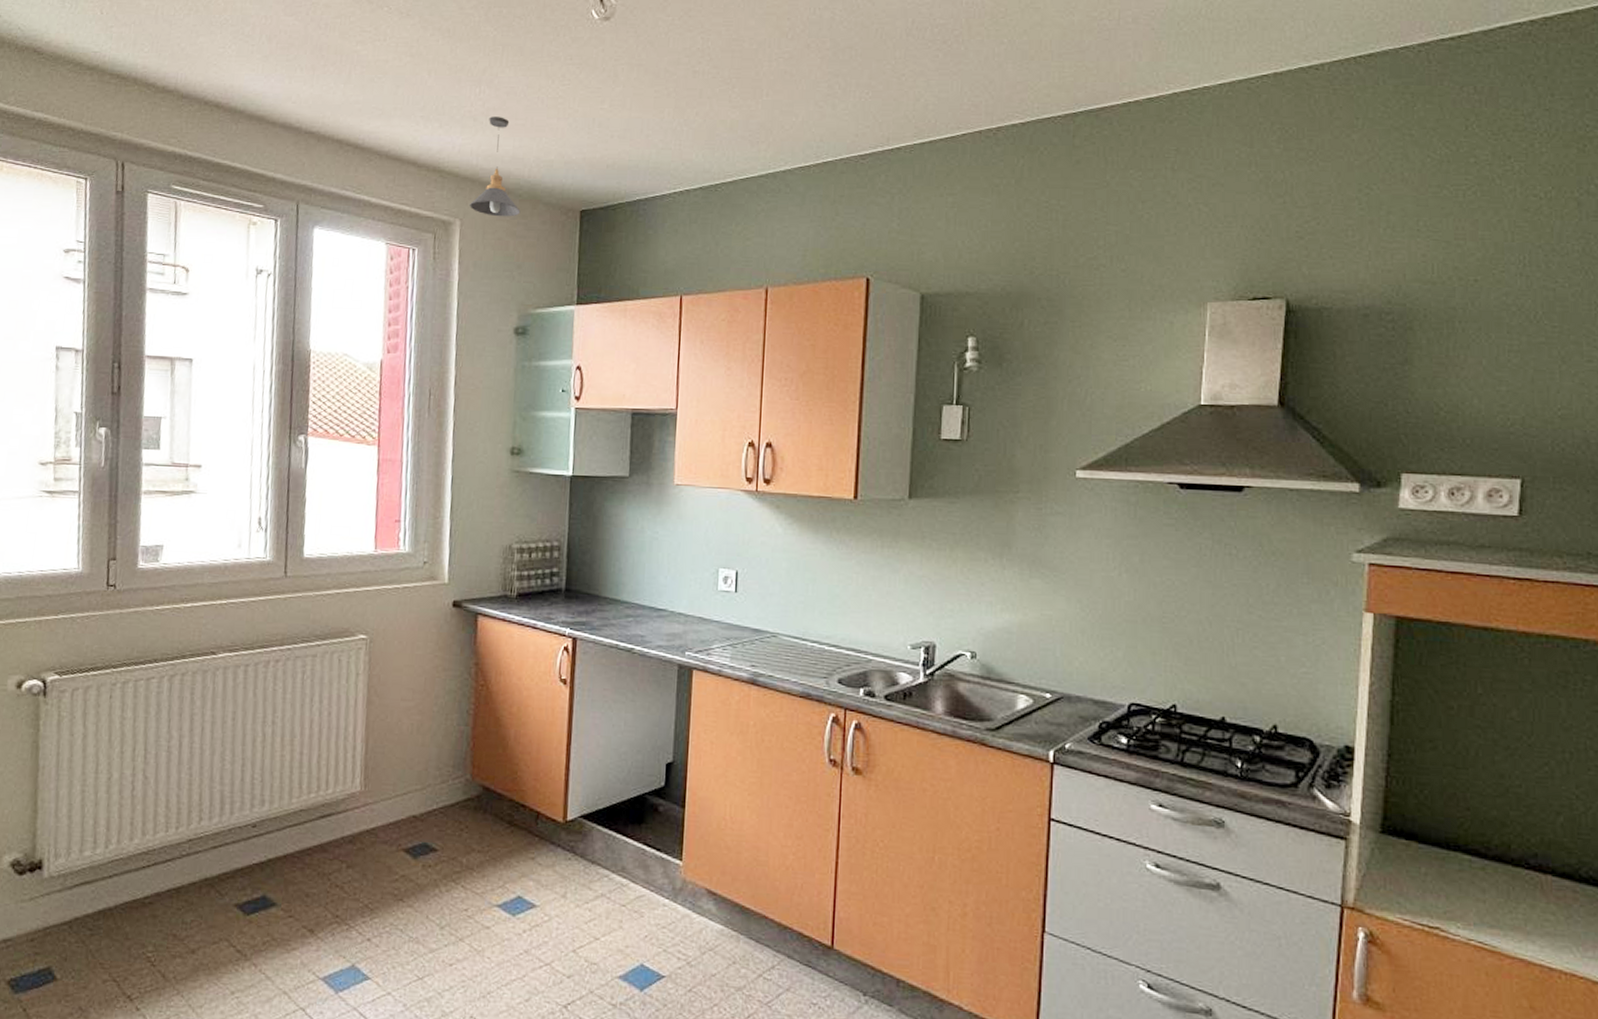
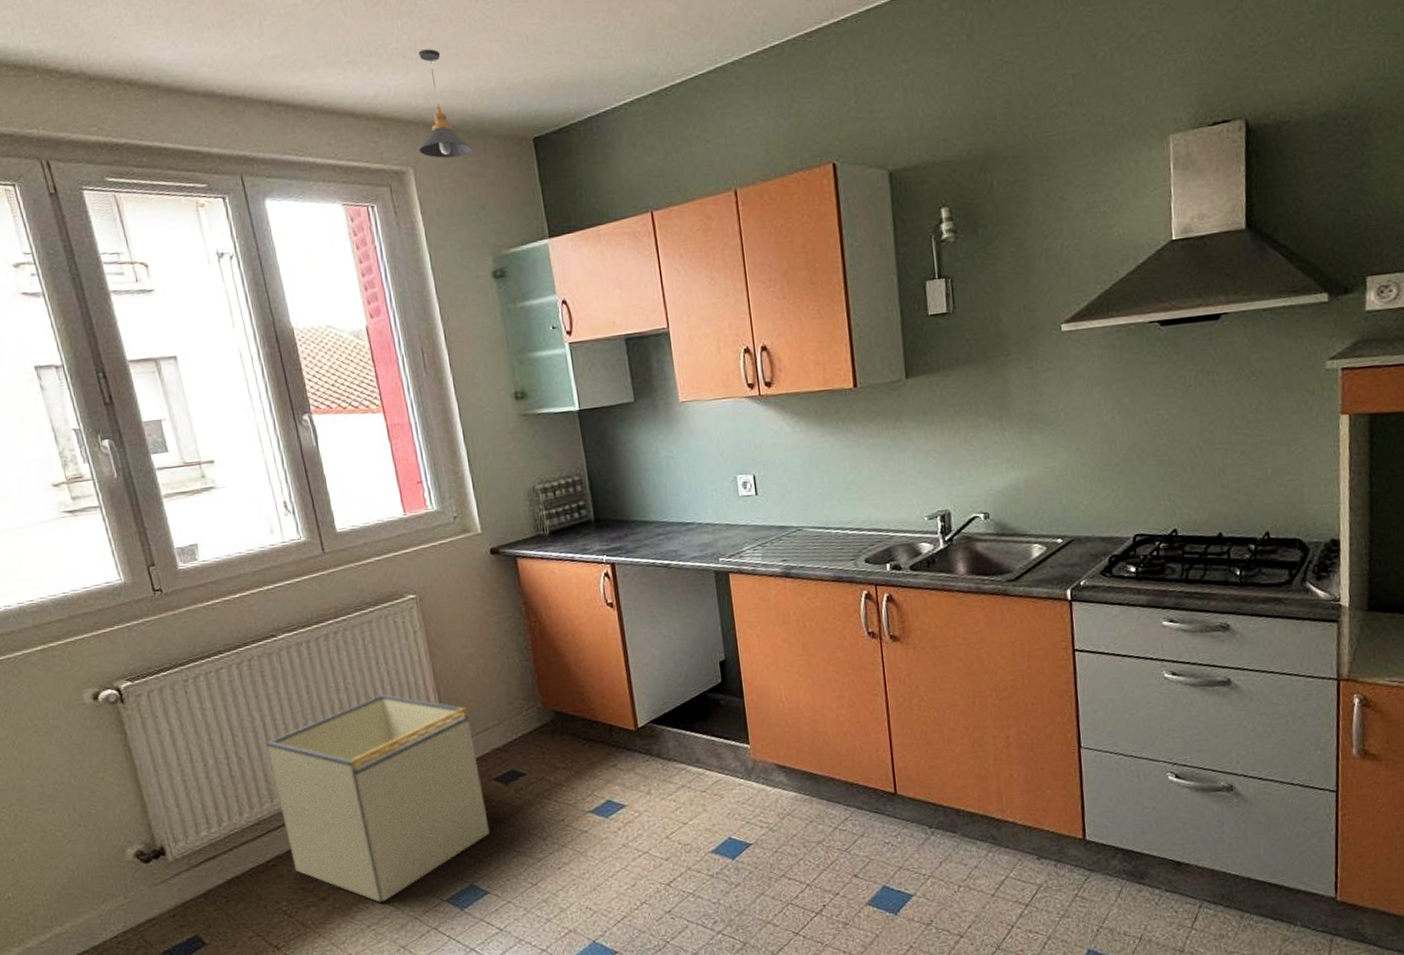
storage bin: none [170,735,392,968] -> present [266,694,490,903]

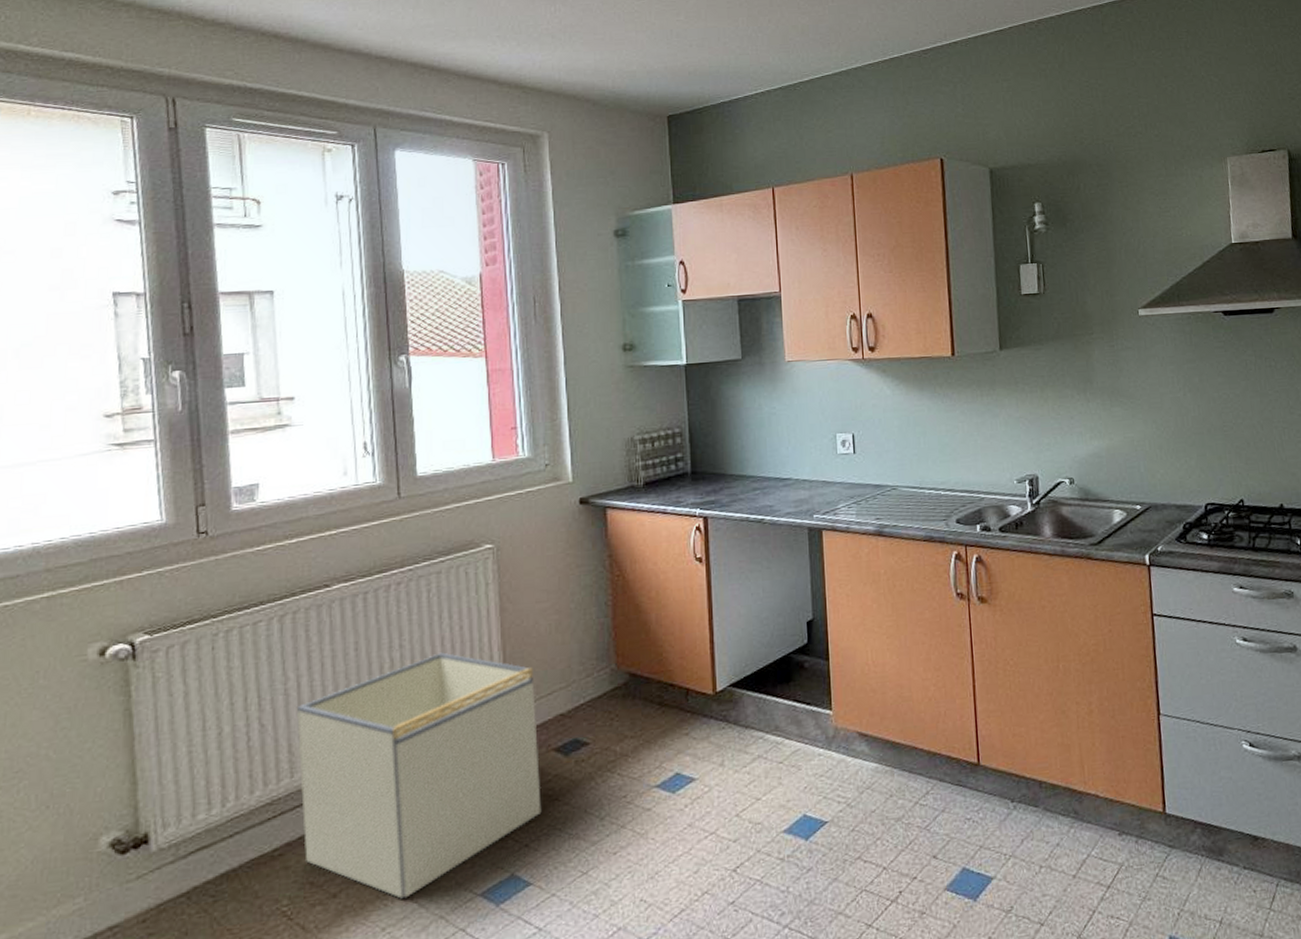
pendant light: present [418,49,473,159] -> none [556,32,608,127]

